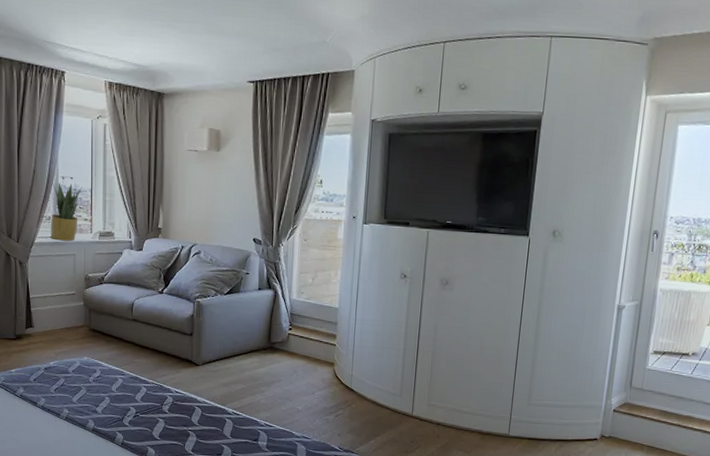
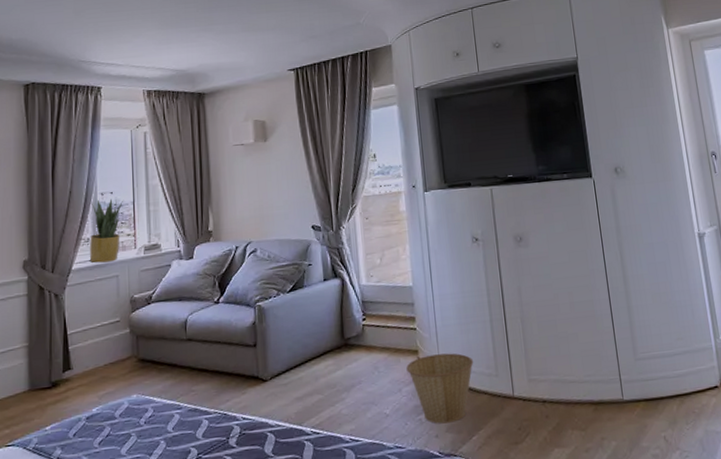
basket: none [322,369,383,427] -> present [406,353,474,424]

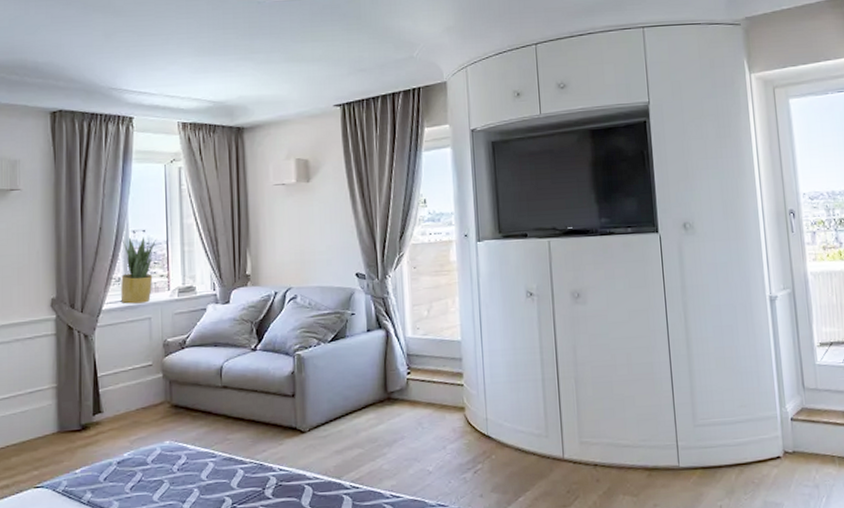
basket: present [406,353,474,424] -> none [452,411,523,484]

